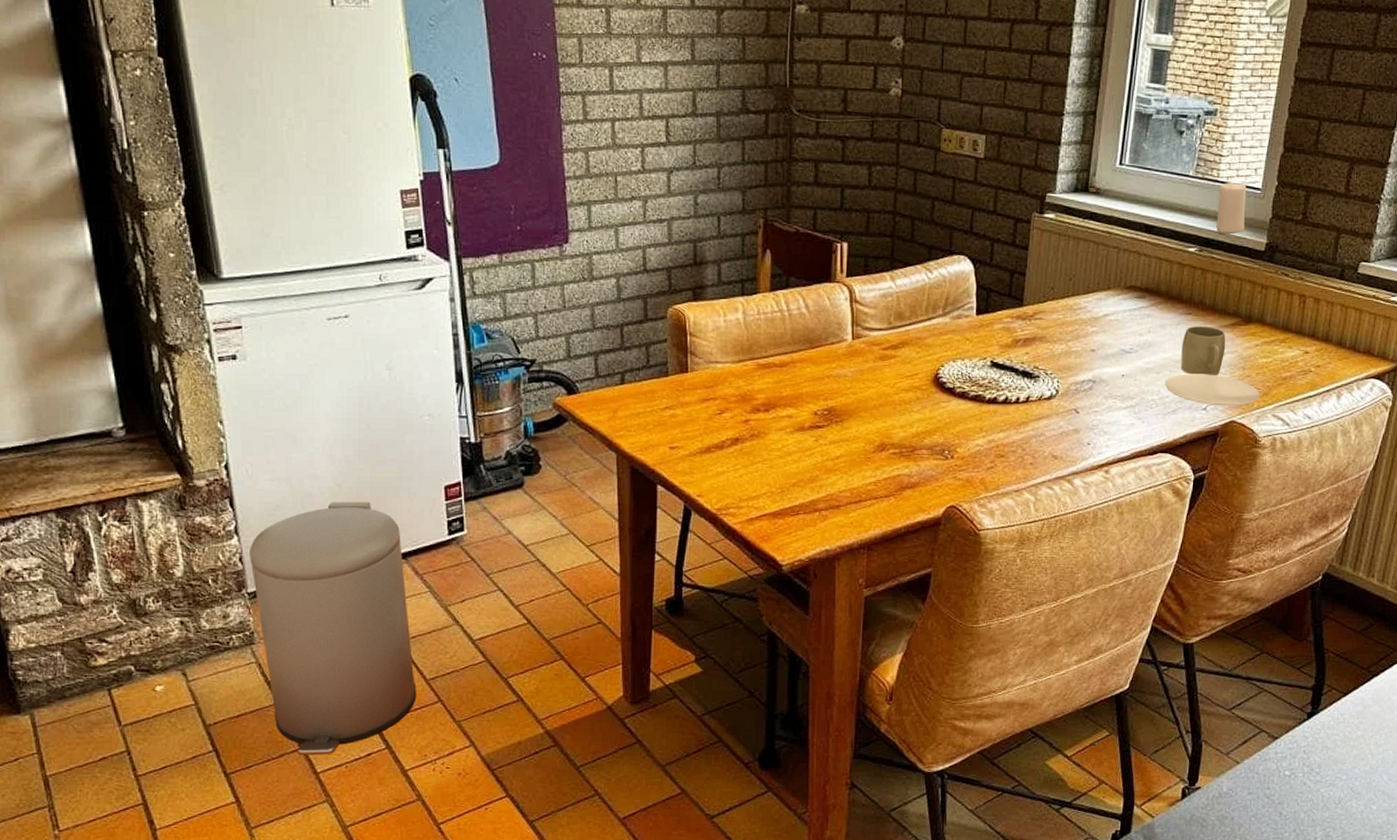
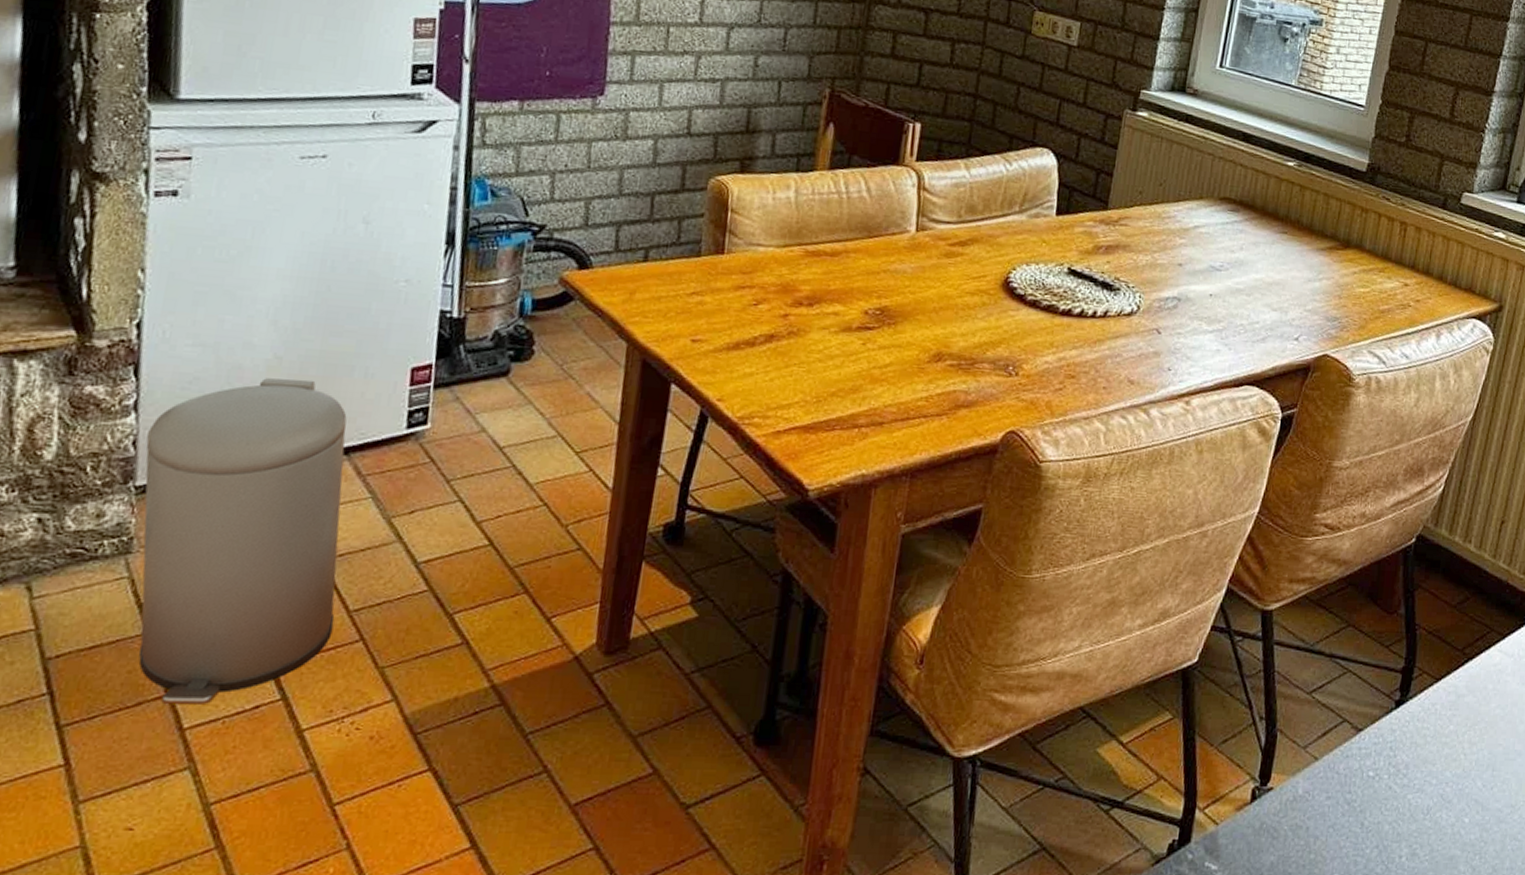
plate: present [1164,373,1260,406] -> none [1255,298,1356,339]
mug: present [1181,326,1226,376] -> none [1273,246,1322,304]
candle: present [1216,183,1247,235] -> none [1317,96,1350,152]

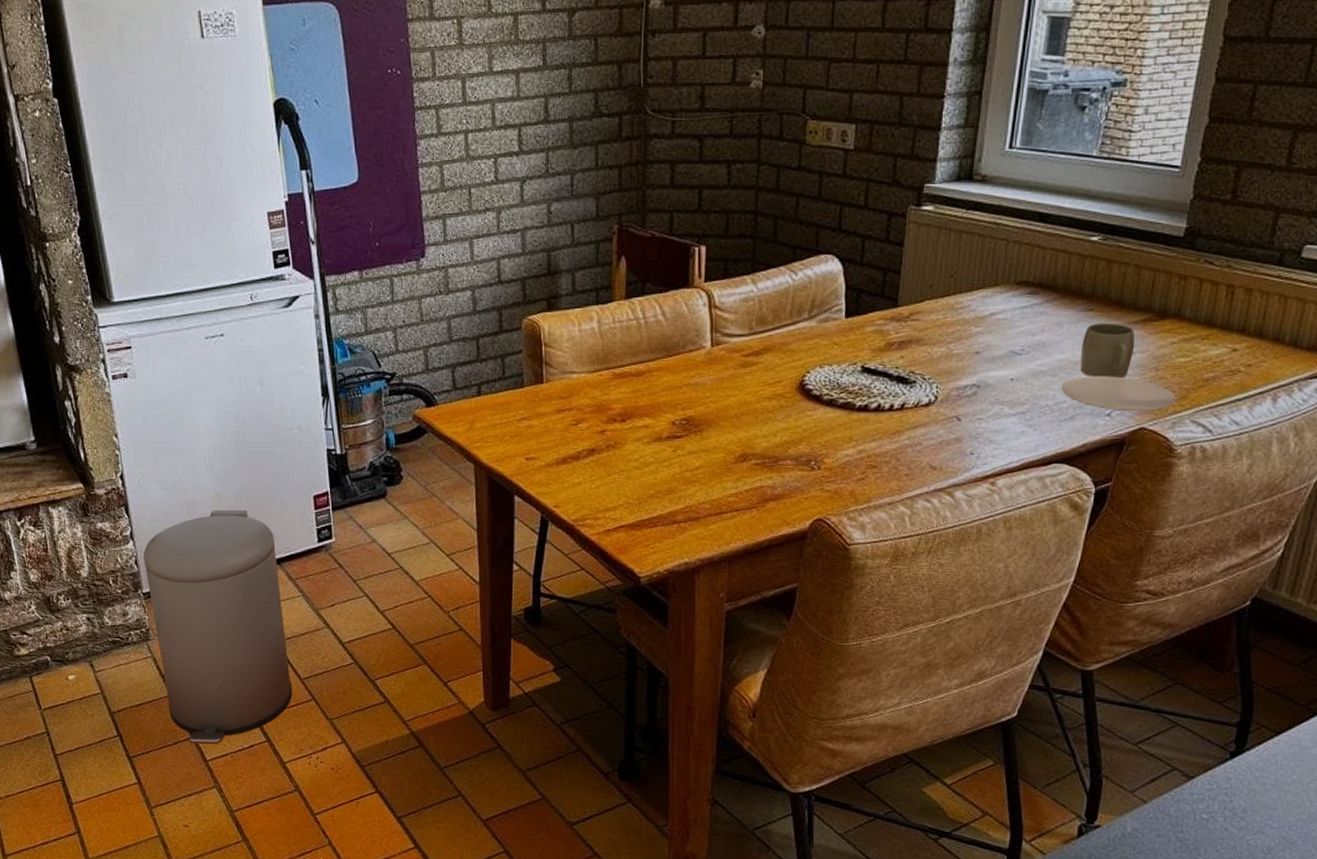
plate: none [1255,298,1356,339] -> present [1060,376,1177,412]
mug: none [1273,246,1322,304] -> present [1080,324,1135,379]

